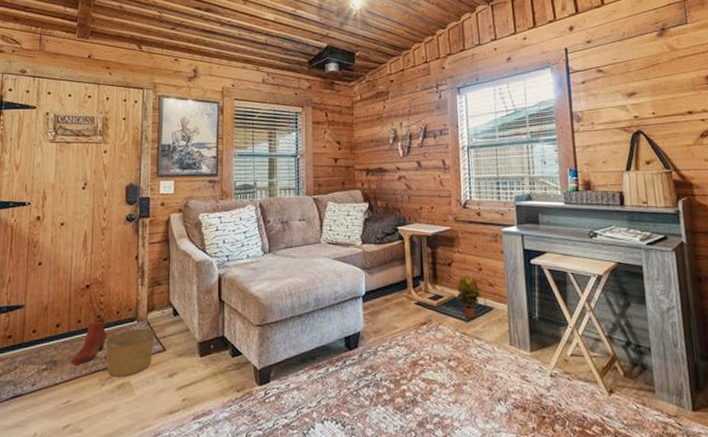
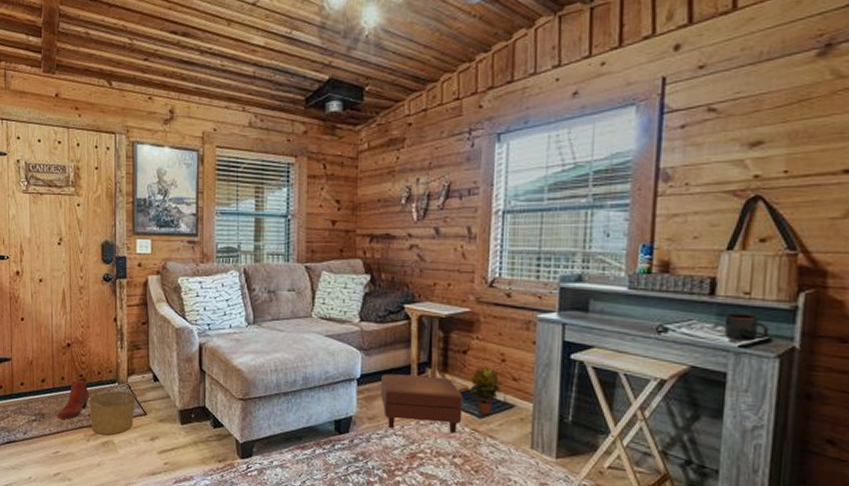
ottoman: none [383,288,453,340] -> present [381,374,463,434]
mug: none [633,218,664,240] -> present [724,312,769,341]

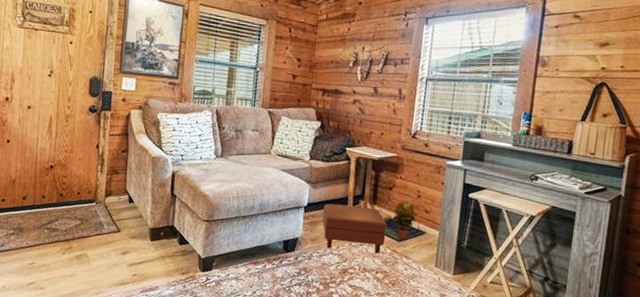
boot: present [57,378,89,420] -> none [35,197,68,234]
basket: present [89,390,135,436] -> none [66,209,111,250]
mug: present [724,312,769,341] -> none [575,167,605,190]

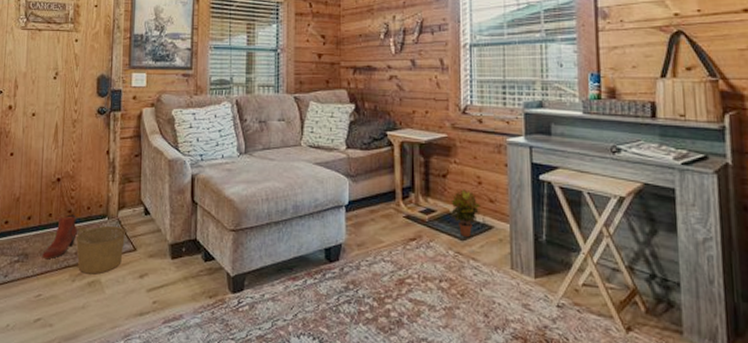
boot: none [35,197,68,234] -> present [42,214,77,260]
basket: none [66,209,111,250] -> present [76,225,125,275]
ottoman: present [322,203,387,254] -> none [368,199,446,257]

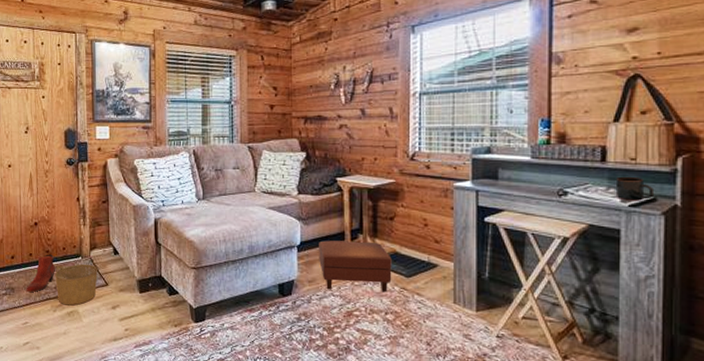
ottoman: none [368,199,446,257] -> present [319,240,392,293]
potted plant: present [451,189,480,238] -> none [397,231,426,275]
mug: none [666,133,705,159] -> present [615,176,653,201]

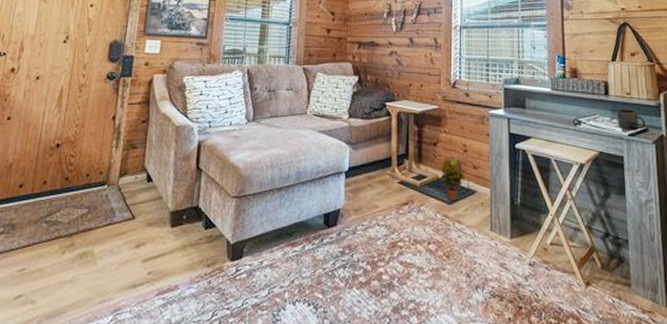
boot: present [26,254,55,293] -> none [31,182,74,230]
basket: present [55,264,98,306] -> none [70,193,125,245]
ottoman: present [319,240,392,293] -> none [366,166,435,221]
potted plant: none [397,231,426,275] -> present [440,156,466,202]

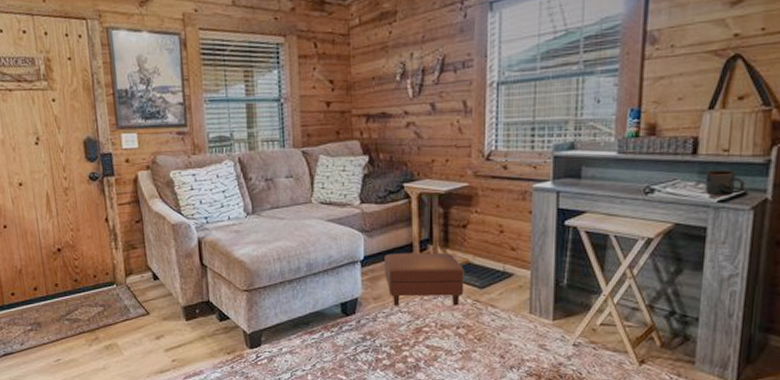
ottoman: none [366,166,435,221] -> present [385,252,464,306]
potted plant: present [440,156,466,202] -> none [470,238,501,286]

